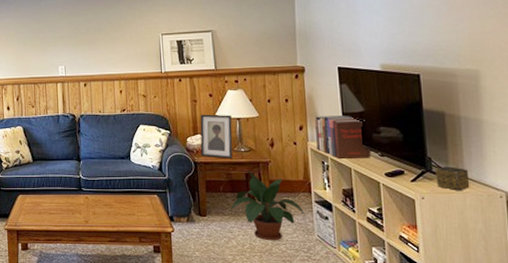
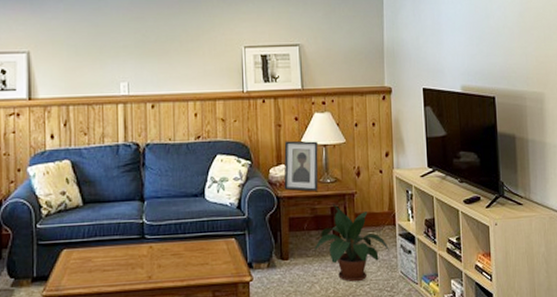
books: present [315,115,370,160] -> none [401,140,451,188]
decorative box: present [435,166,470,191] -> none [506,190,535,215]

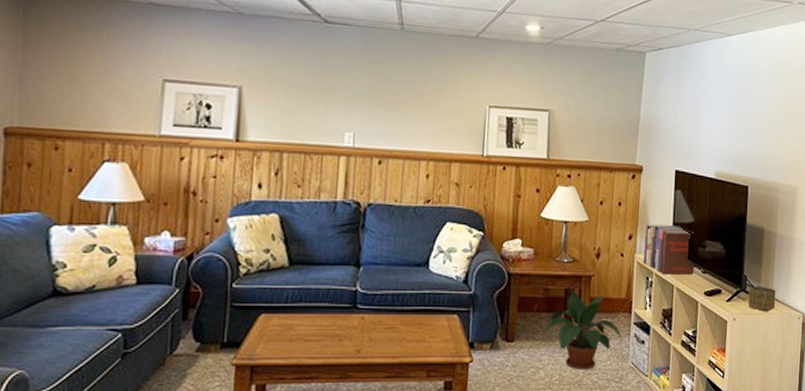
picture frame: present [284,140,319,192] -> none [517,213,558,270]
books: none [401,140,451,188] -> present [643,224,694,276]
decorative box: none [506,190,535,215] -> present [748,286,776,312]

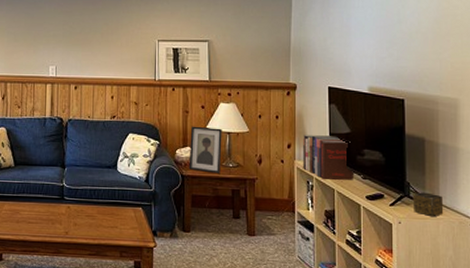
picture frame: none [517,213,558,270] -> present [189,126,222,173]
potted plant: present [543,286,622,370] -> none [215,187,287,261]

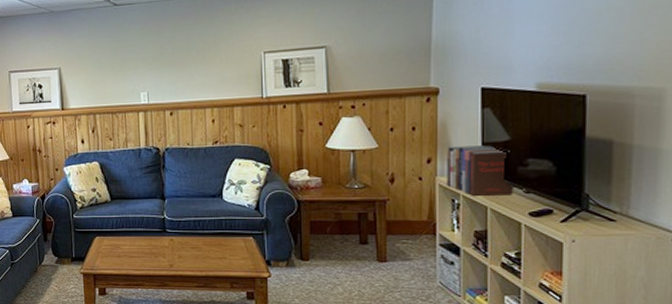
picture frame: present [189,126,222,173] -> none [305,145,345,196]
decorative box: present [412,192,444,217] -> none [592,204,636,233]

